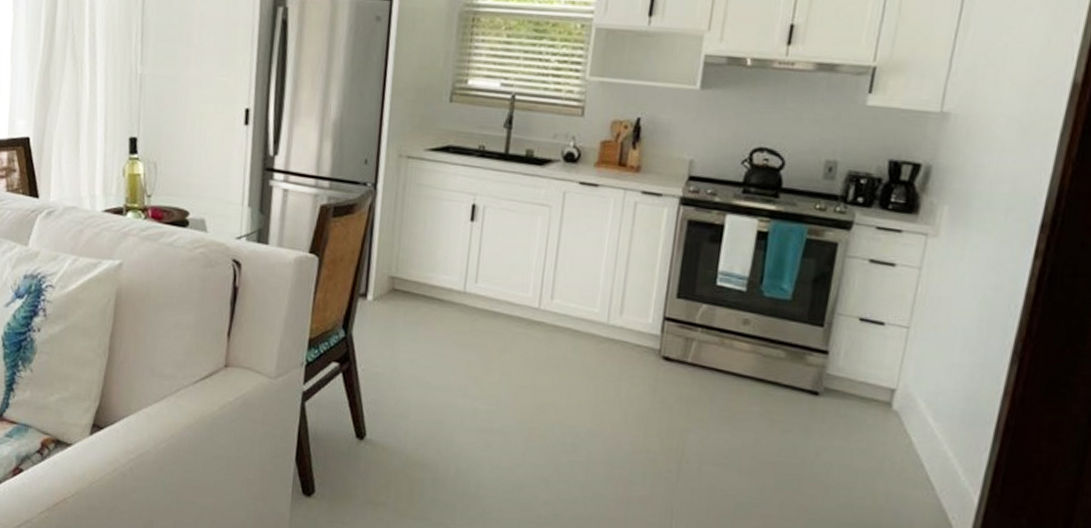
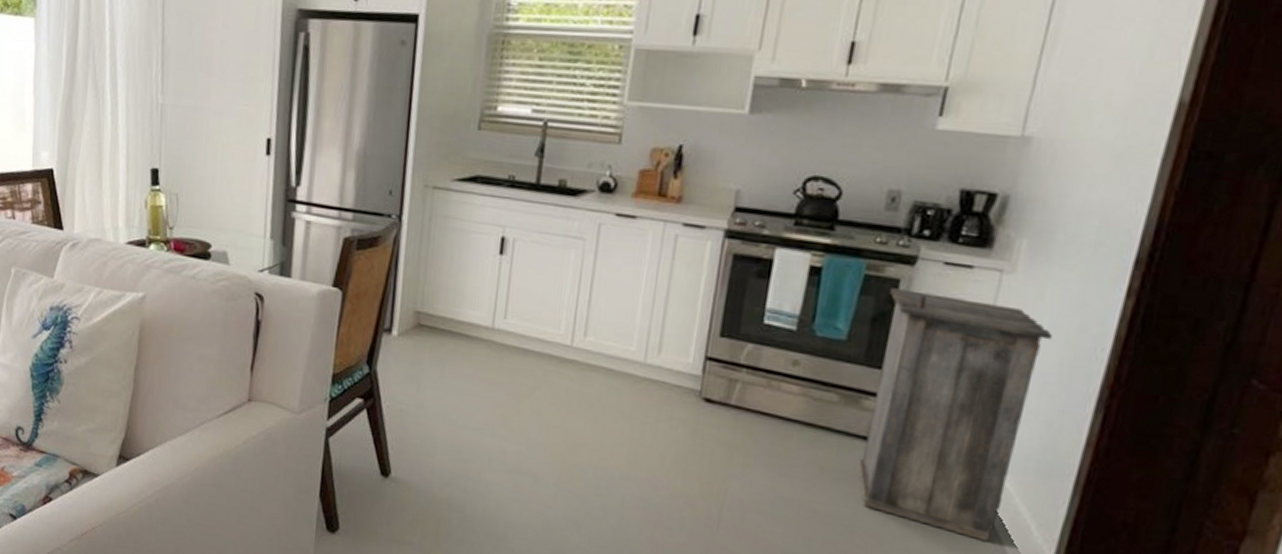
trash bin: none [804,251,972,487] -> present [858,288,1052,542]

